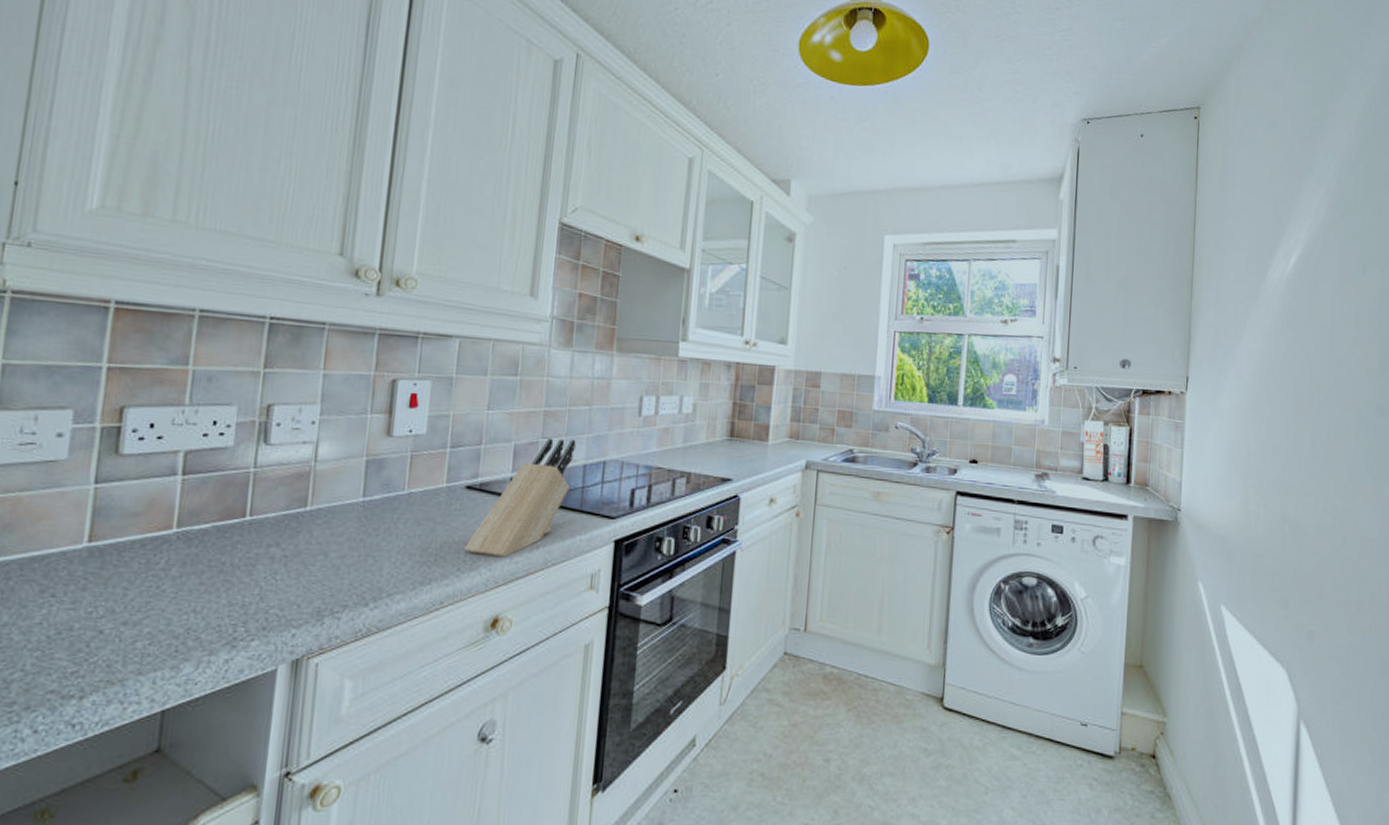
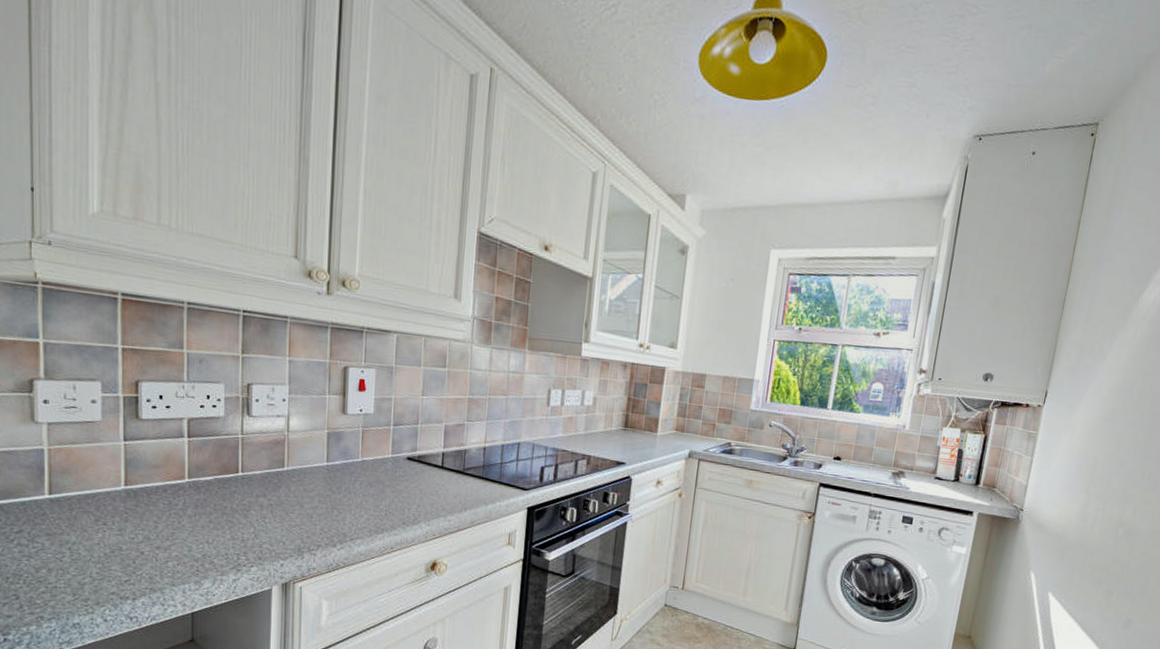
knife block: present [464,438,576,557] -> none [408,421,495,516]

